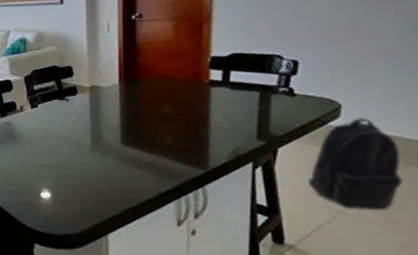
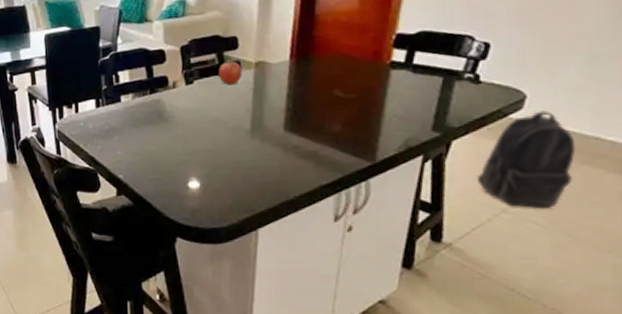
fruit: none [58,86,79,106] -> present [218,61,243,84]

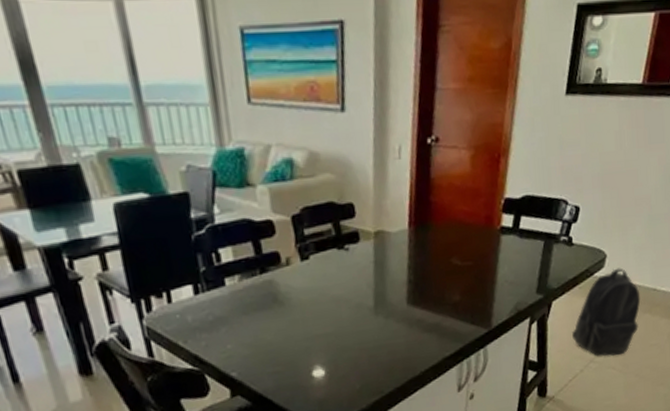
fruit: present [218,61,243,84] -> none [336,231,362,258]

